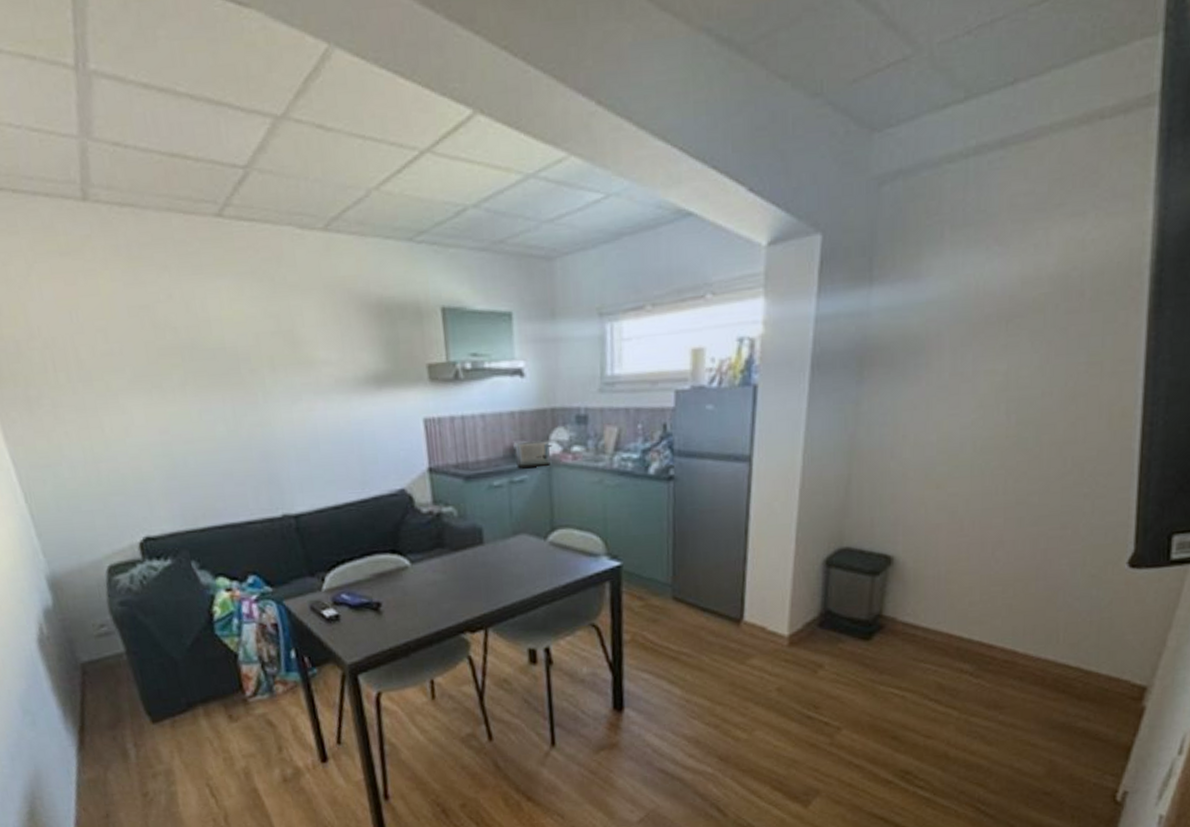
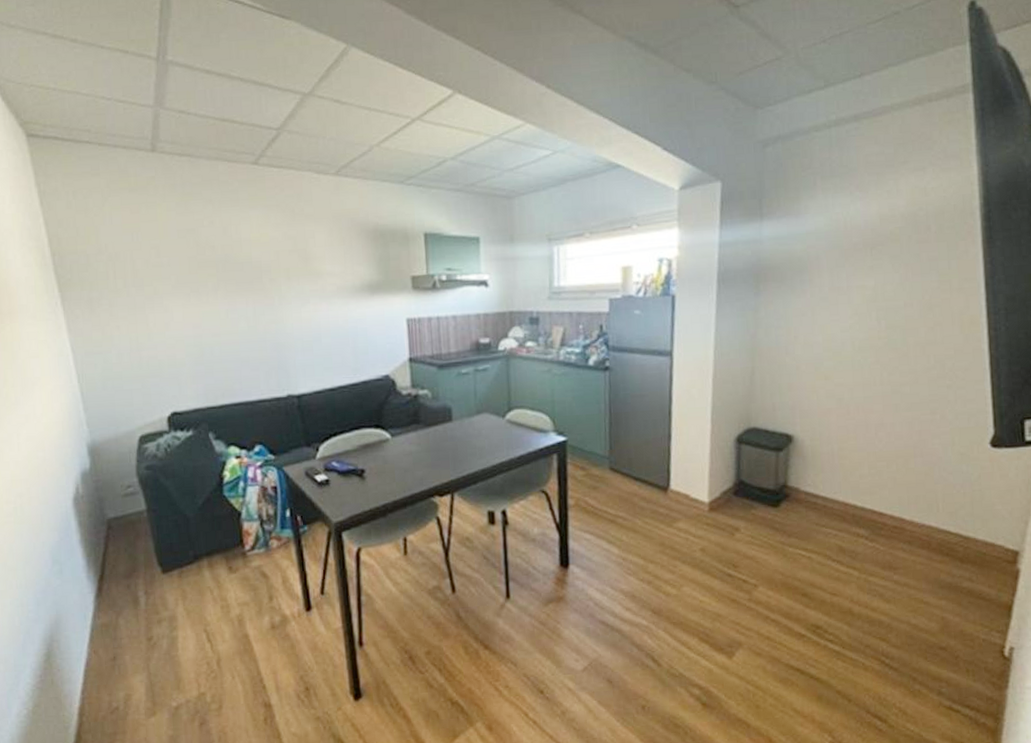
toaster: present [515,440,552,469] -> none [480,336,510,360]

